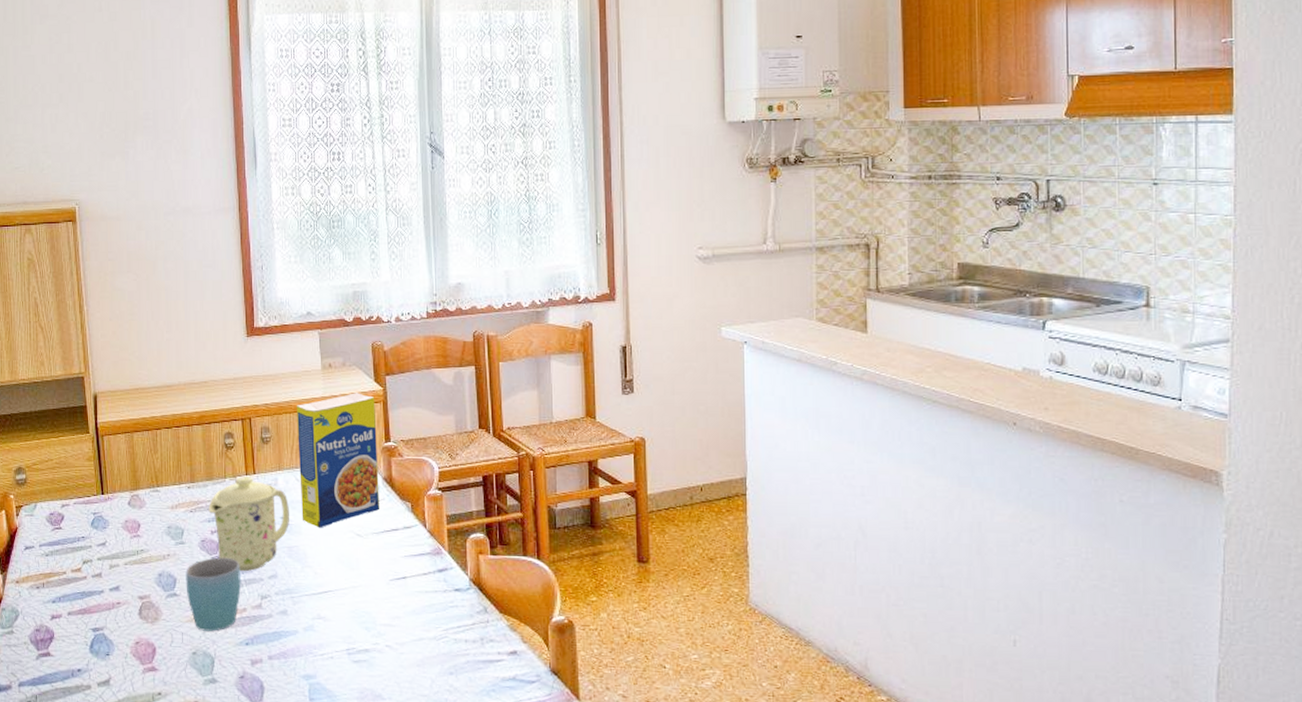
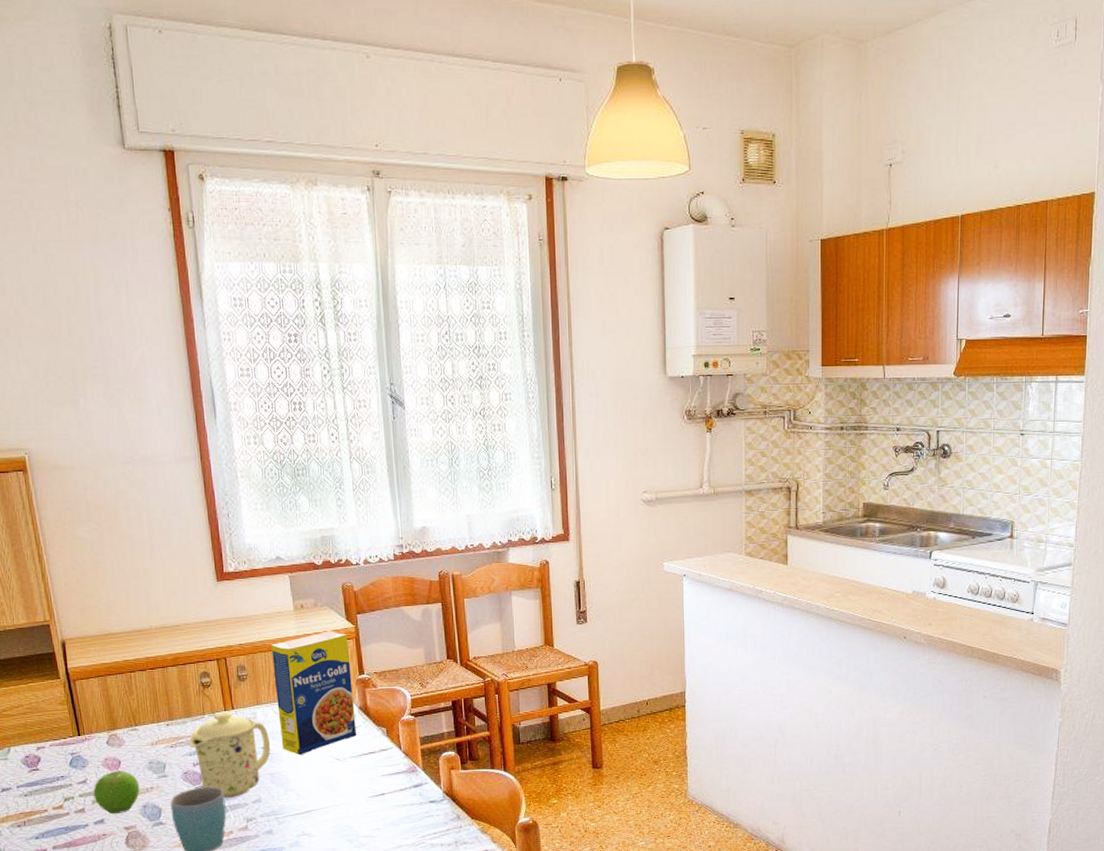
fruit: none [111,534,157,582] -> present [93,771,140,815]

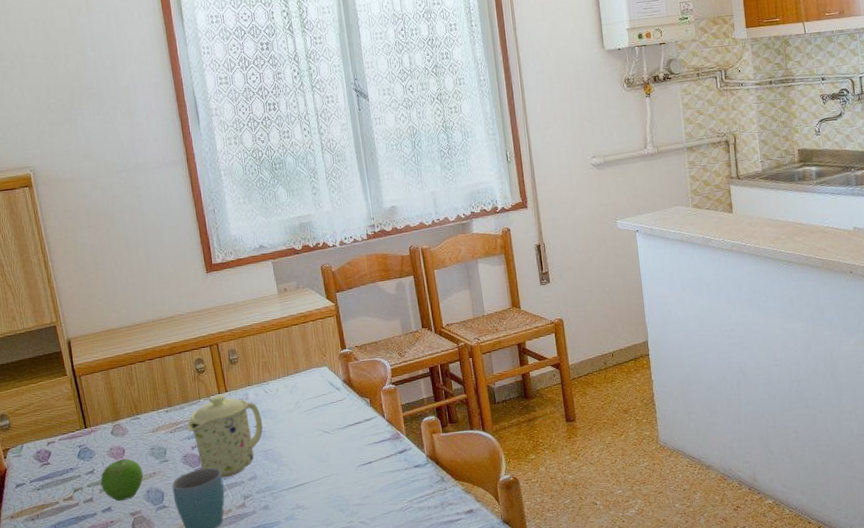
legume: present [270,631,357,755] -> none [258,310,342,431]

